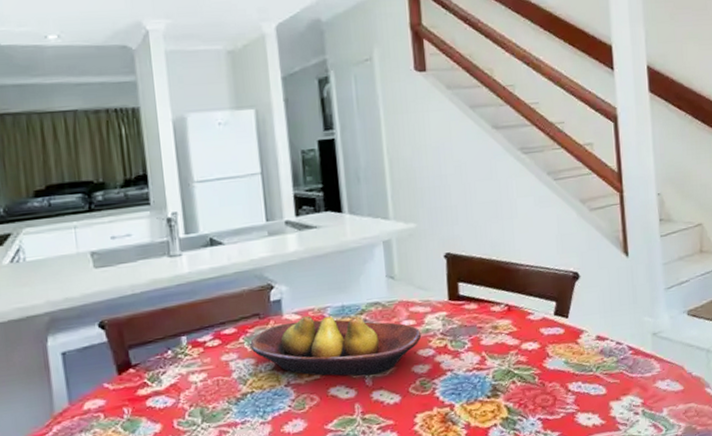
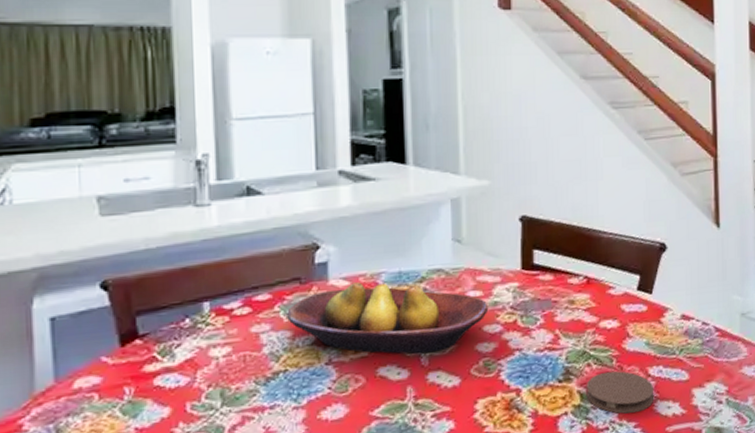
coaster: none [512,387,575,425] -> present [586,370,655,414]

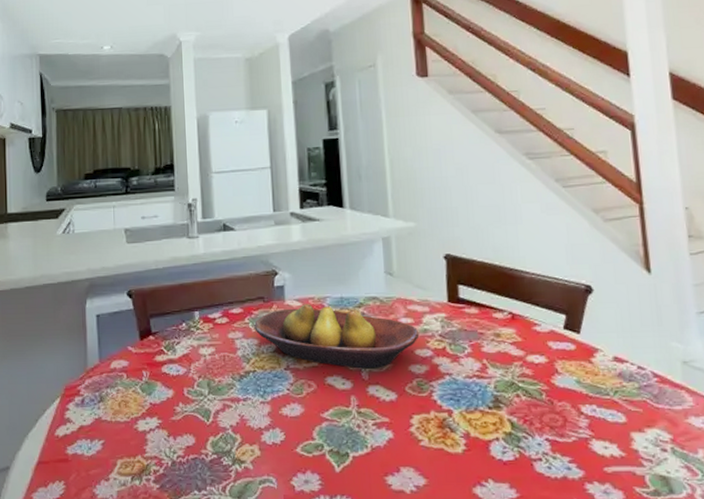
coaster: present [586,370,655,414] -> none [516,404,589,447]

